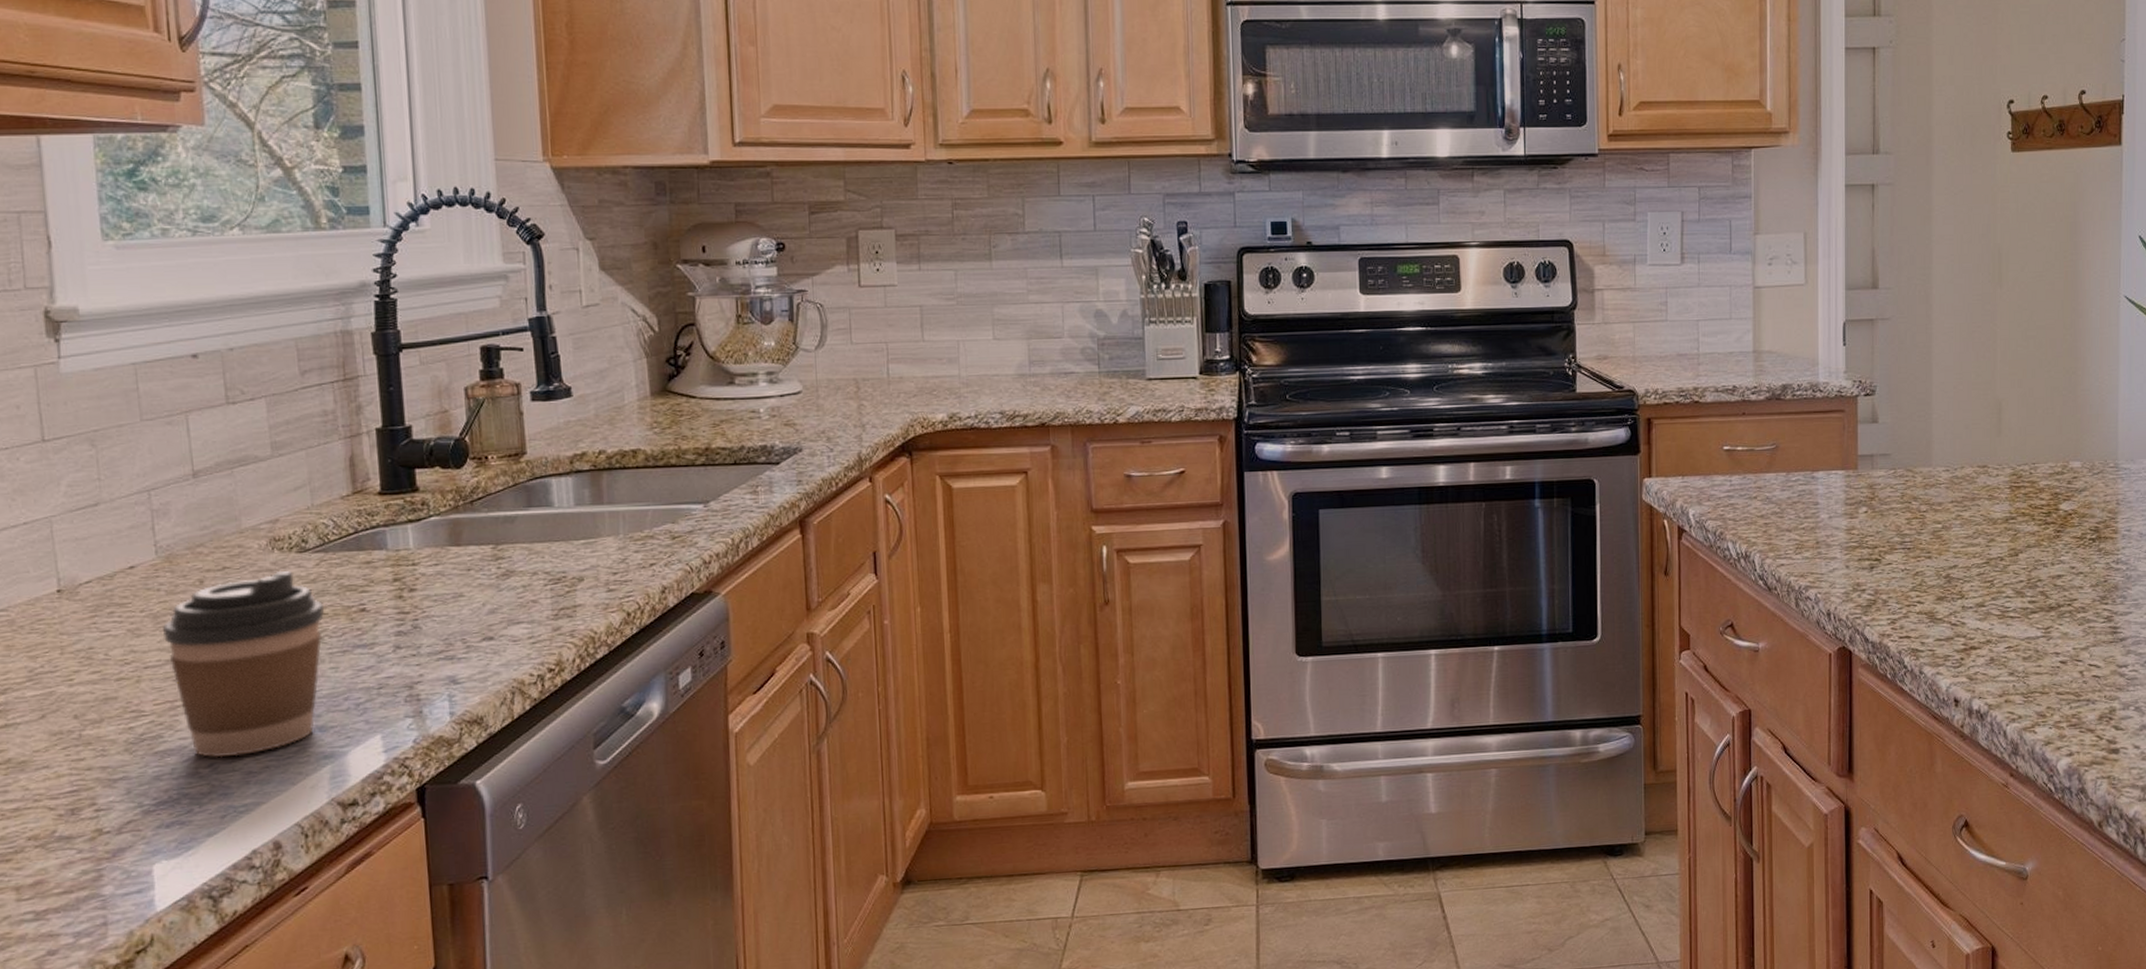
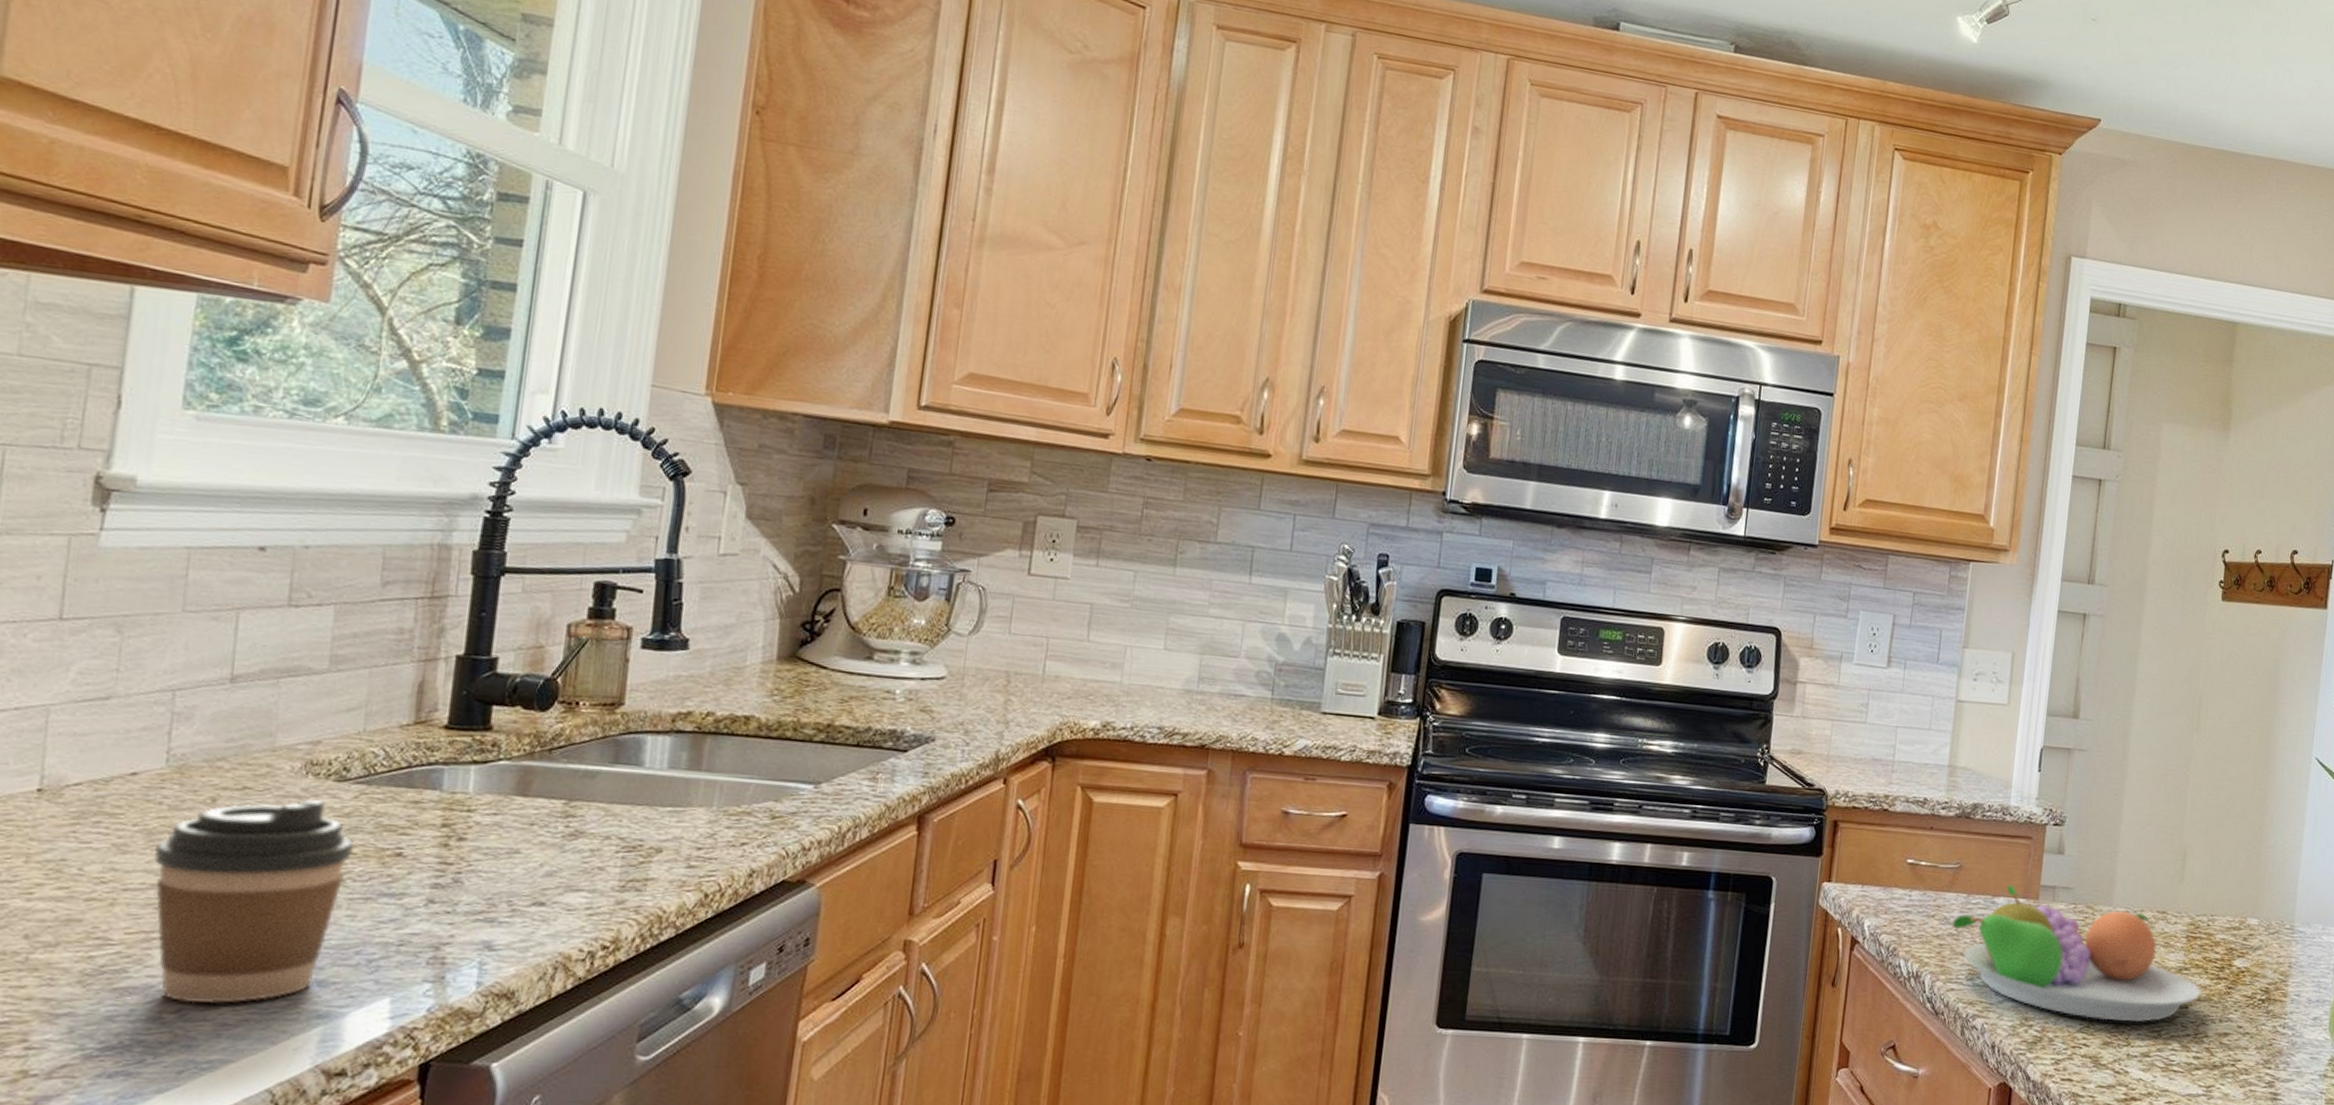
fruit bowl: none [1775,458,2030,577] -> present [1952,885,2201,1023]

